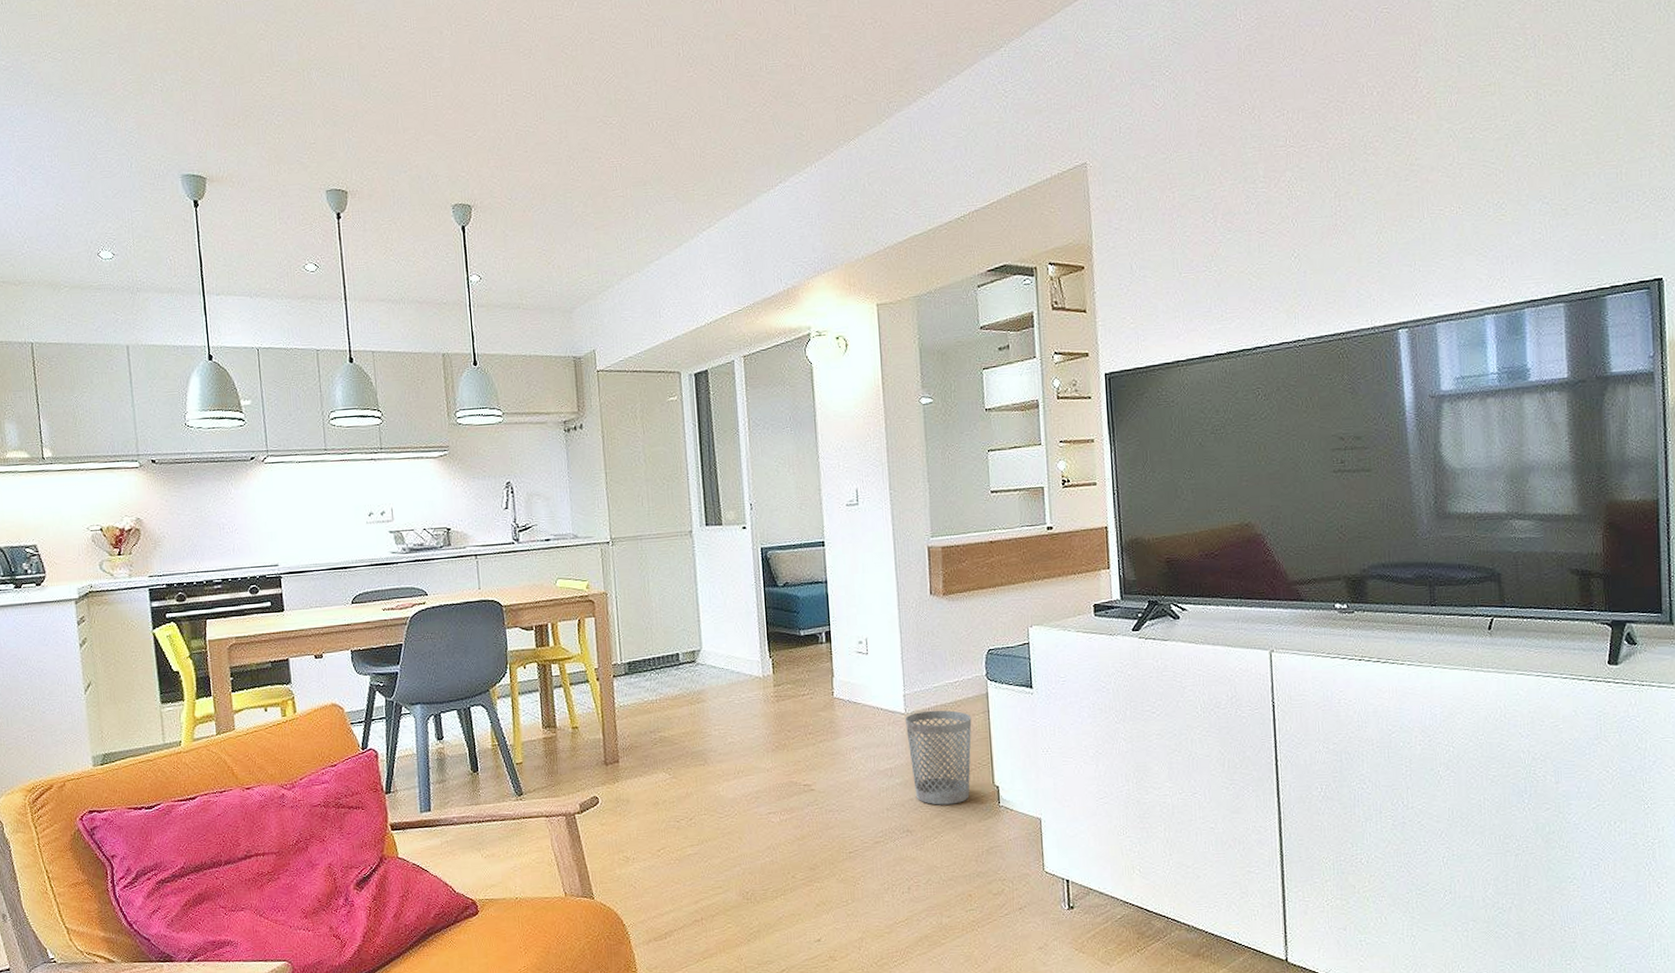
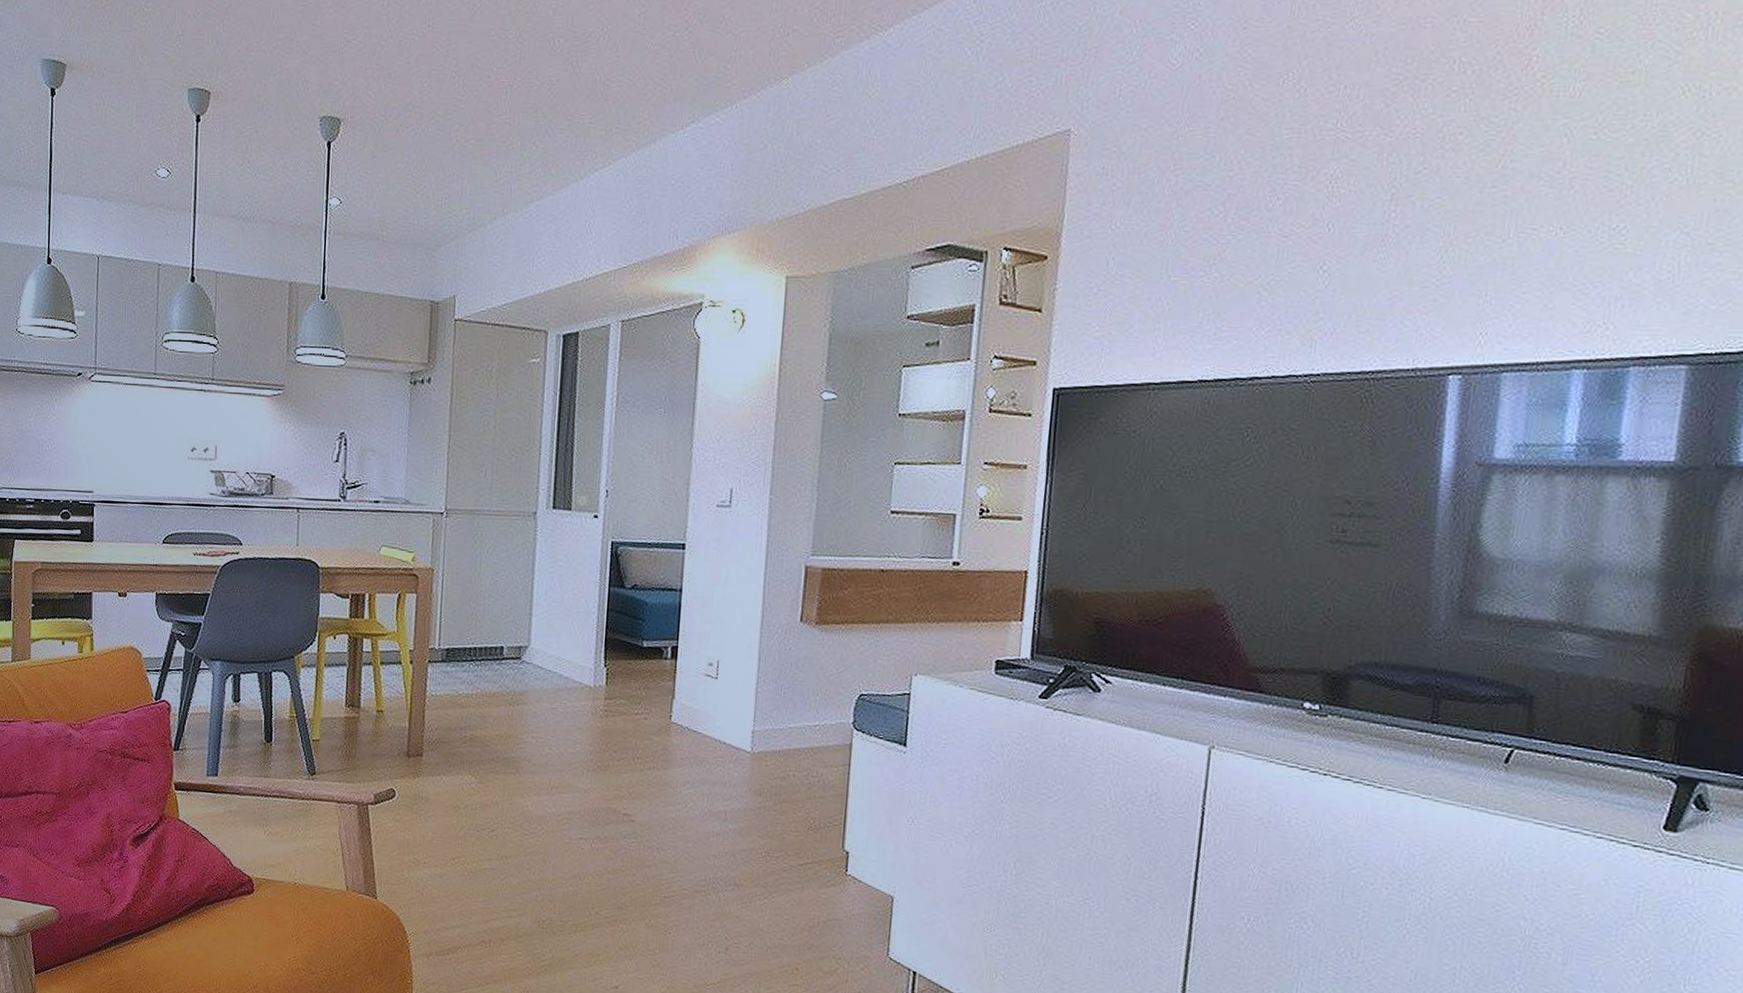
wastebasket: present [906,710,972,805] -> none [749,753,828,864]

